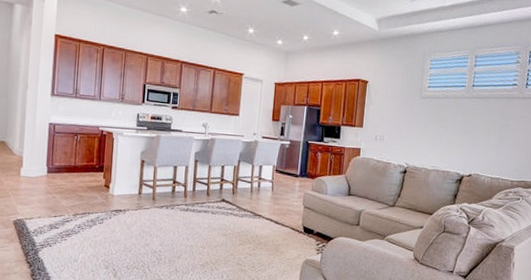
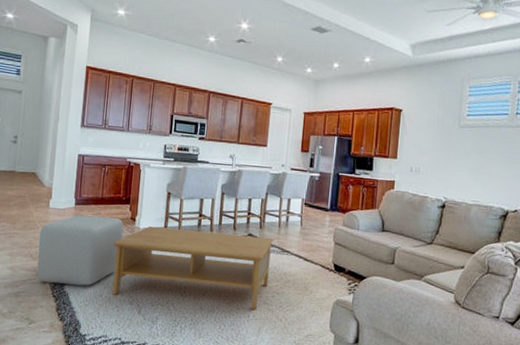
pouf: none [9,183,98,252] -> present [36,215,124,286]
coffee table: none [87,193,247,271] -> present [112,226,274,311]

